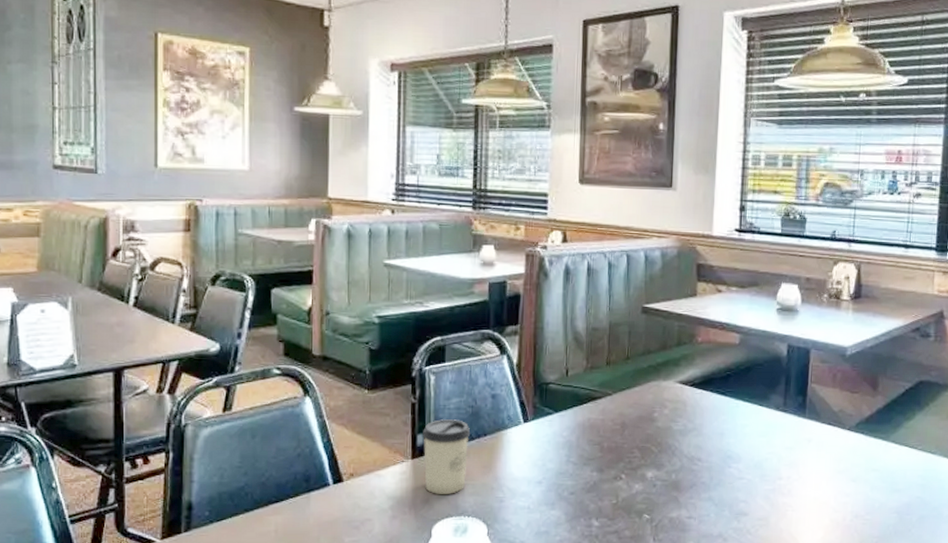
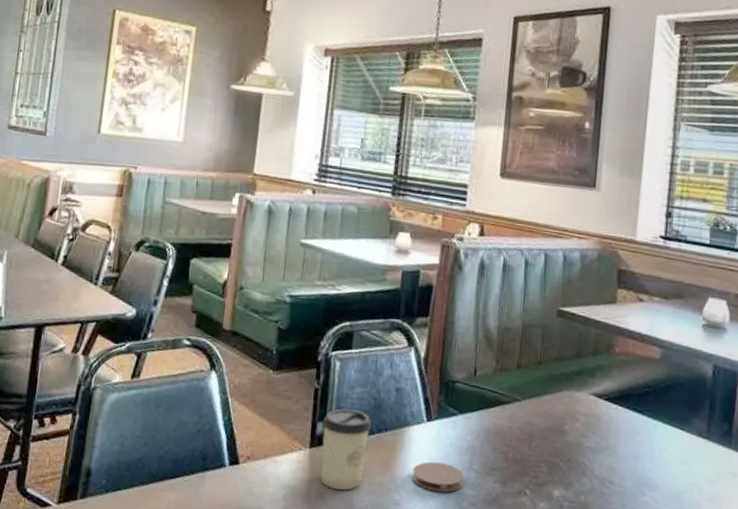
coaster: none [513,459,563,486] -> present [412,461,464,493]

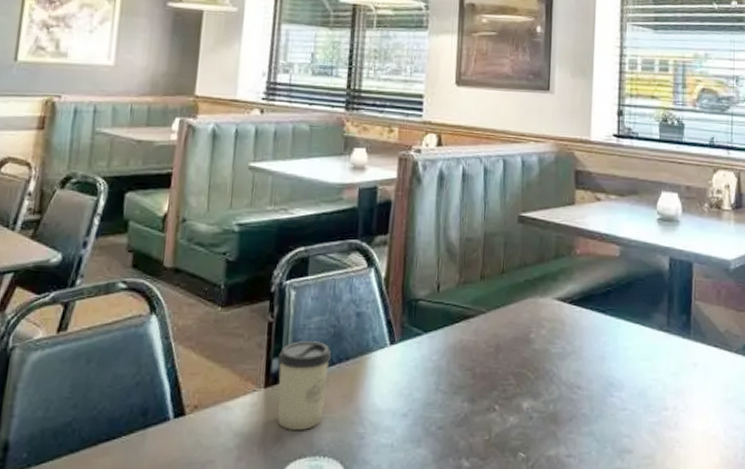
coaster: present [412,461,464,493] -> none [376,387,431,419]

